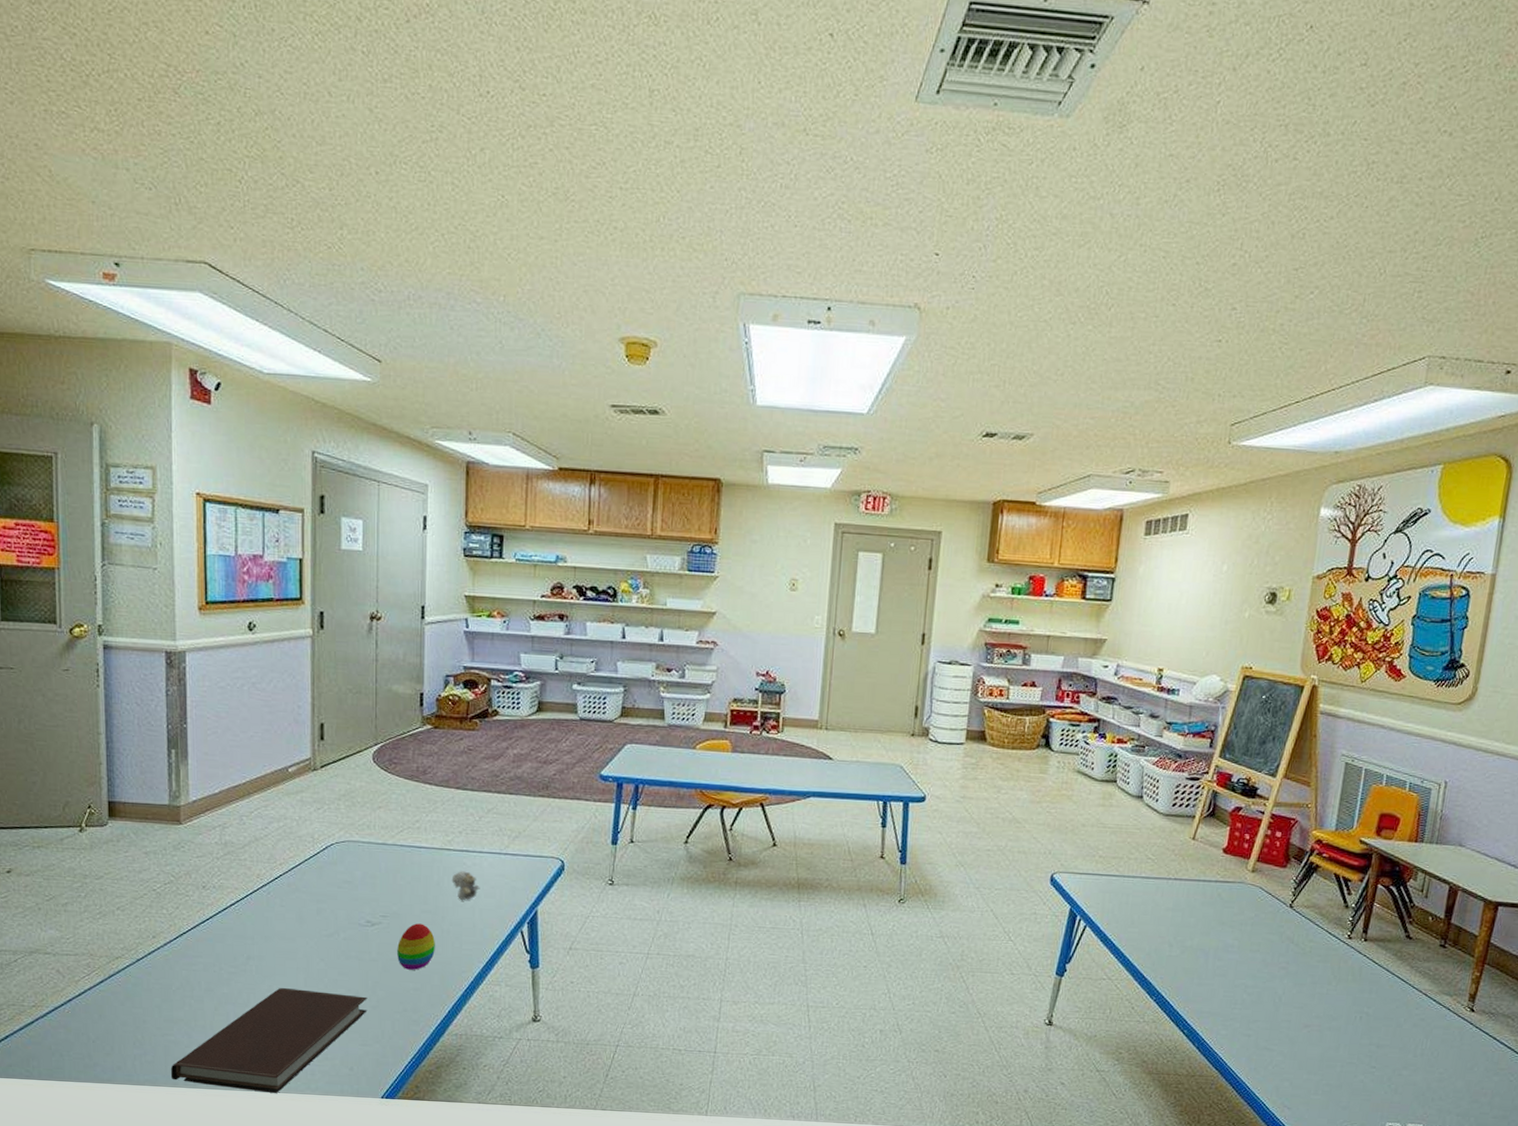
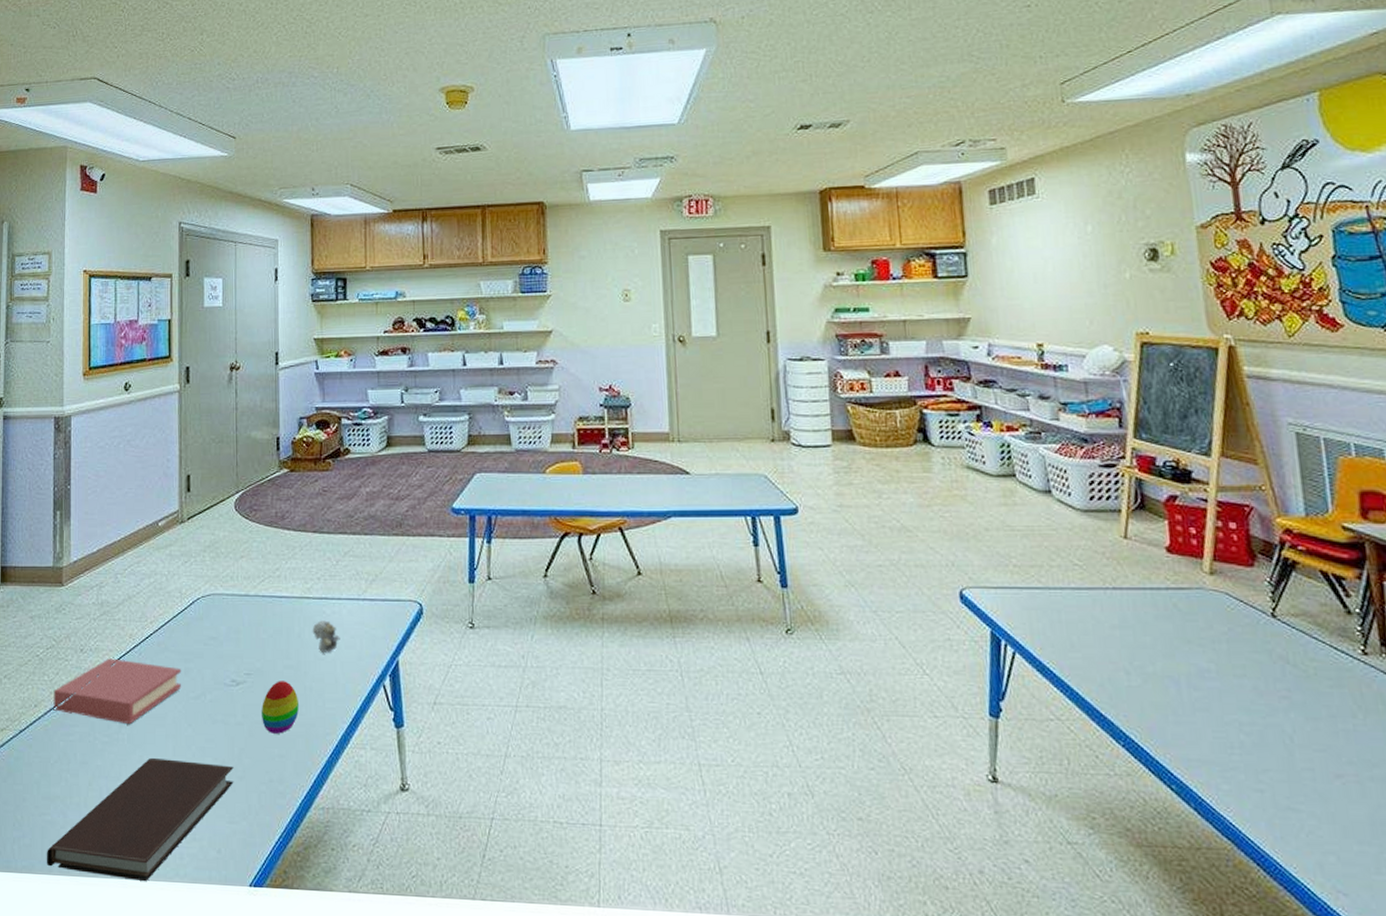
book: none [173,896,314,958] -> present [53,658,182,725]

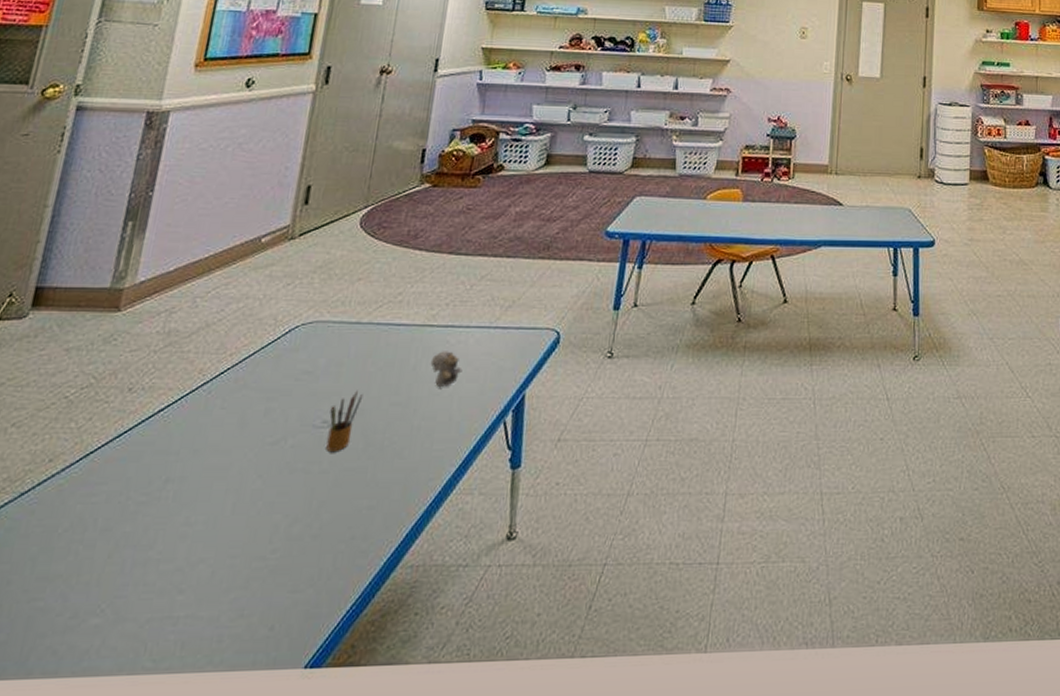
notebook: present [46,757,234,882] -> none [25,518,308,676]
book: present [53,658,182,725] -> none [76,399,261,479]
pencil box: none [236,654,261,706] -> present [326,390,364,451]
decorative egg: present [262,681,299,734] -> none [353,420,402,482]

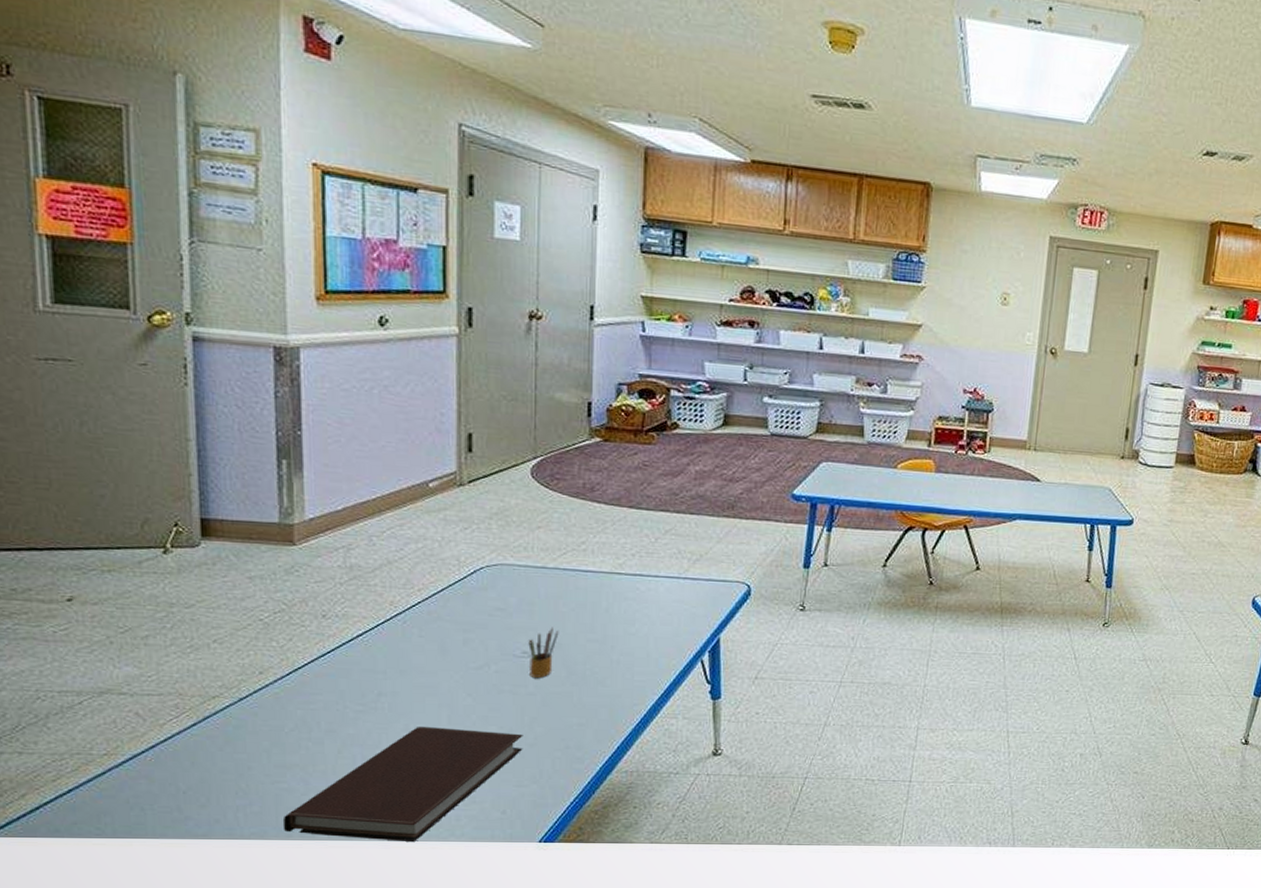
notebook: none [25,518,308,676] -> present [282,726,523,843]
teddy bear: present [430,351,462,387] -> none [622,596,655,628]

